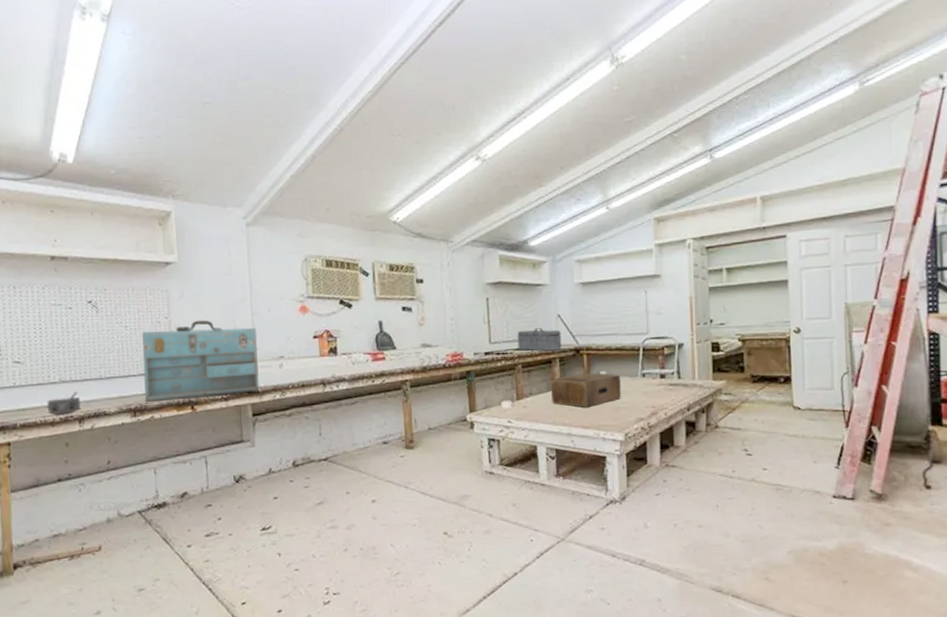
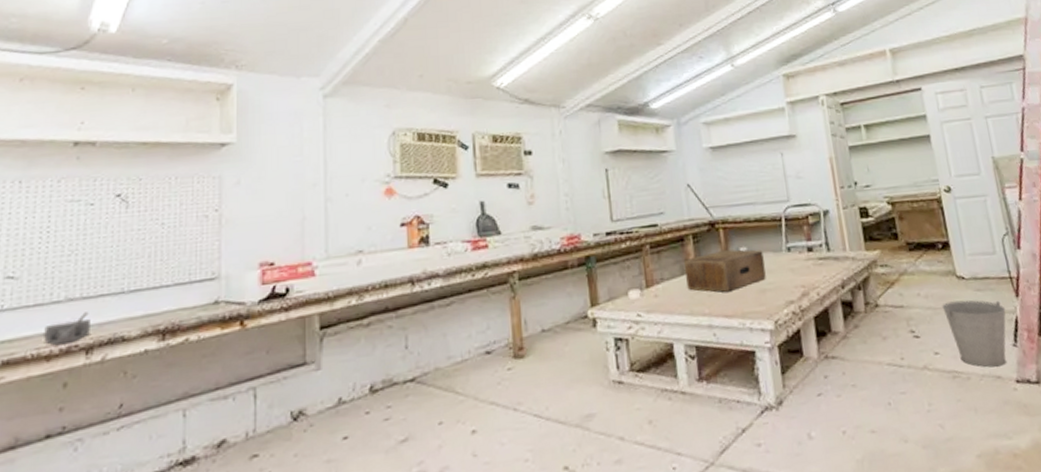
toolbox: present [142,320,260,403] -> none [179,210,331,321]
toolbox: present [517,328,562,351] -> none [643,200,695,228]
bucket: none [776,427,834,484] -> present [942,300,1006,368]

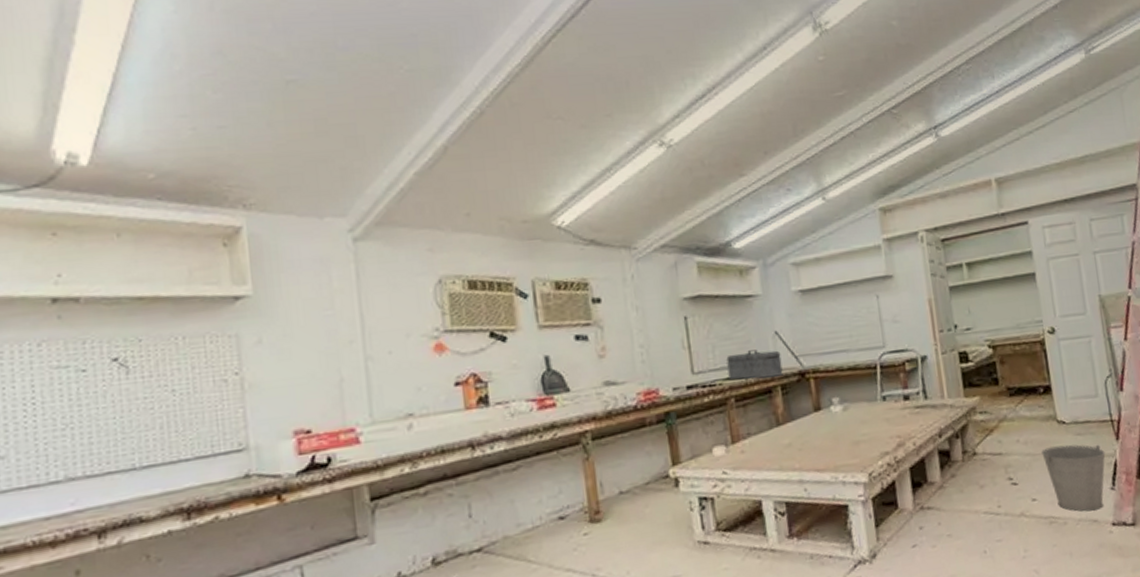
bench vise: present [42,312,90,346] -> none [43,492,100,531]
toolbox: none [643,200,695,228] -> present [726,349,783,380]
wooden box: present [683,249,766,292] -> none [772,399,860,446]

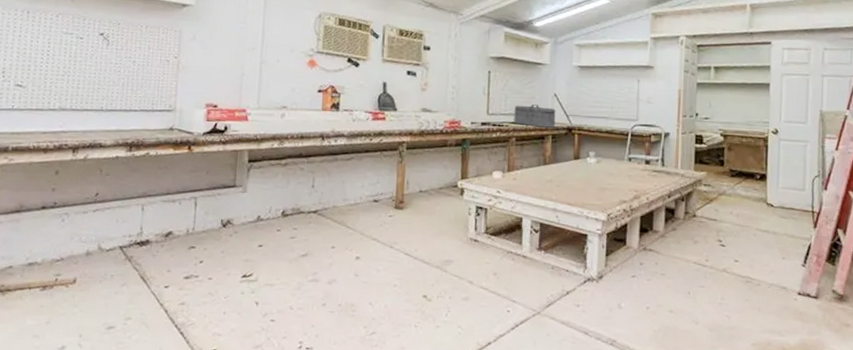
bucket: present [1041,444,1106,512] -> none [749,222,803,280]

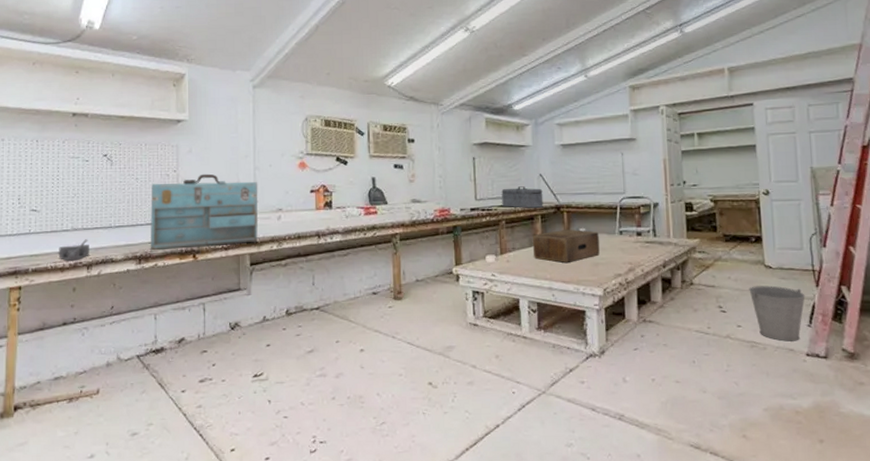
bench vise: none [42,120,77,143] -> present [58,239,89,262]
toolbox: none [143,63,264,139] -> present [150,173,258,251]
wooden box: none [540,152,609,185] -> present [532,230,600,263]
bucket: none [749,222,803,280] -> present [749,285,805,342]

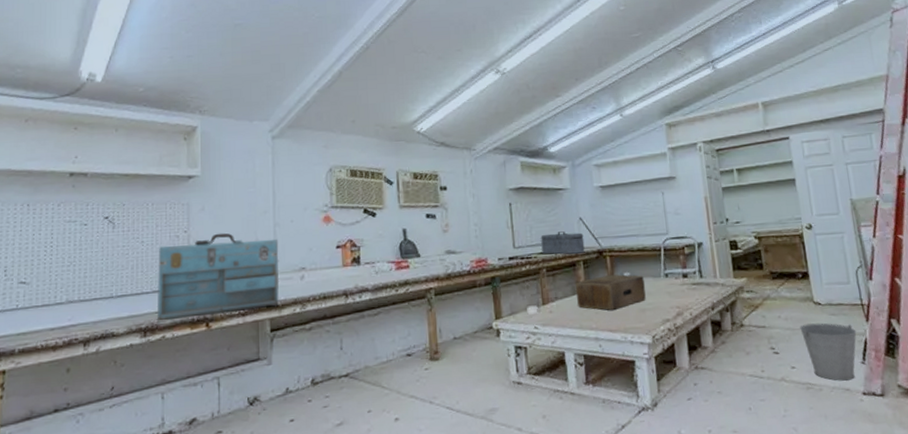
bench vise: present [58,239,89,262] -> none [49,312,87,339]

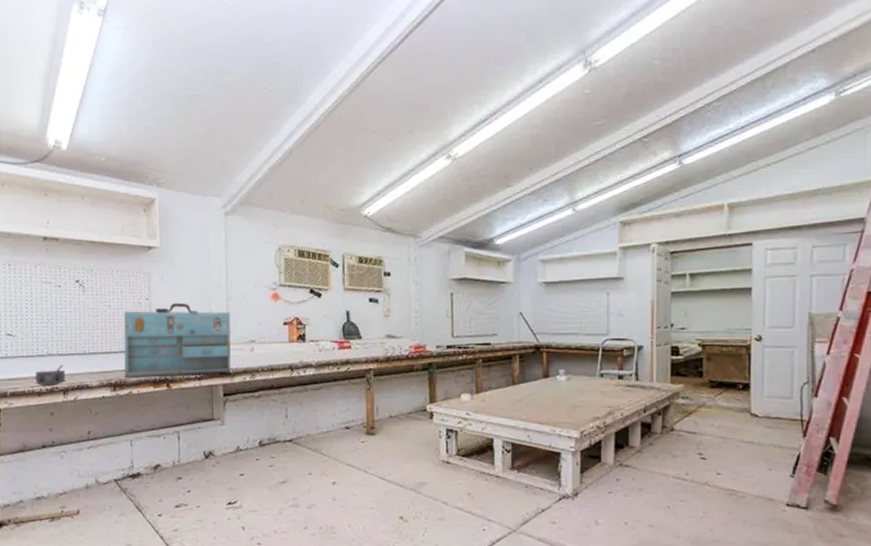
bench vise: none [49,312,87,339] -> present [34,365,65,386]
toolbox: present [541,231,585,255] -> none [479,325,522,347]
wooden box: present [575,274,646,310] -> none [509,371,580,404]
bucket: present [800,322,857,381] -> none [732,434,791,491]

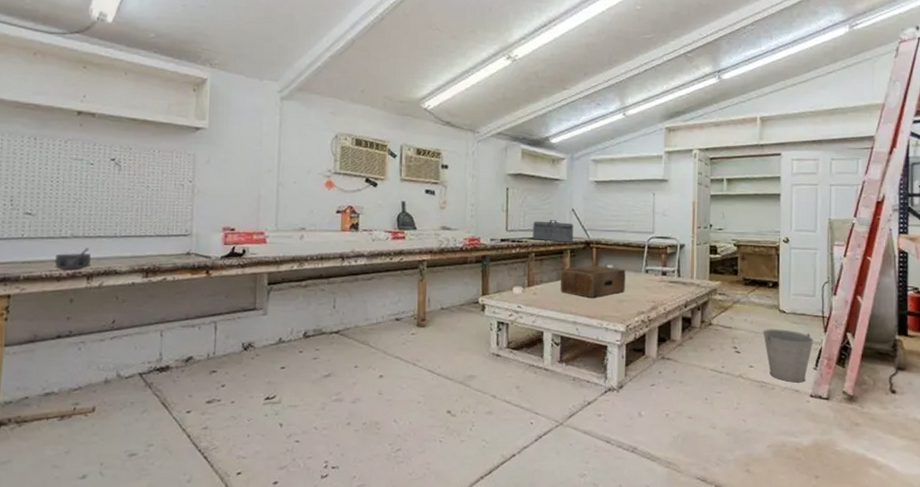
toolbox: present [124,302,231,378] -> none [159,186,281,264]
toolbox: none [479,325,522,347] -> present [533,220,574,242]
wooden box: none [509,371,580,404] -> present [560,265,626,298]
bucket: none [732,434,791,491] -> present [763,329,814,383]

